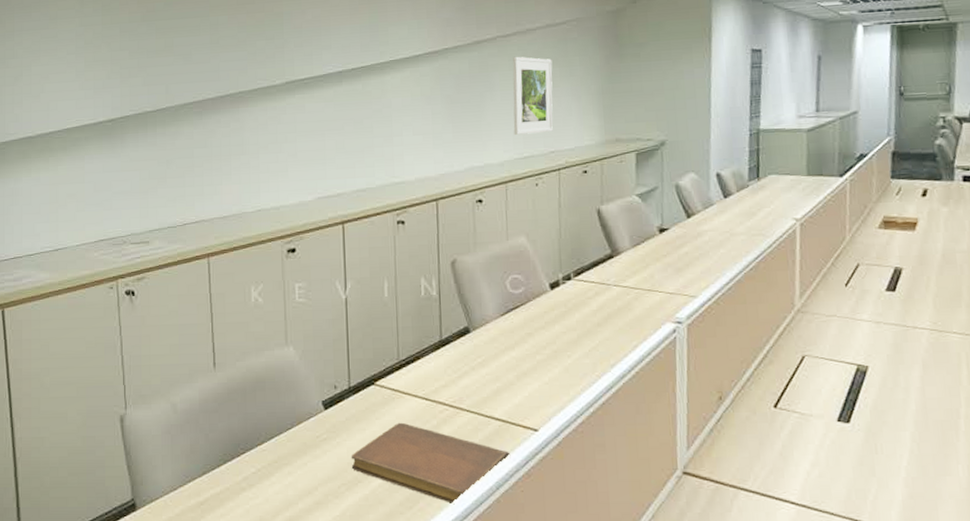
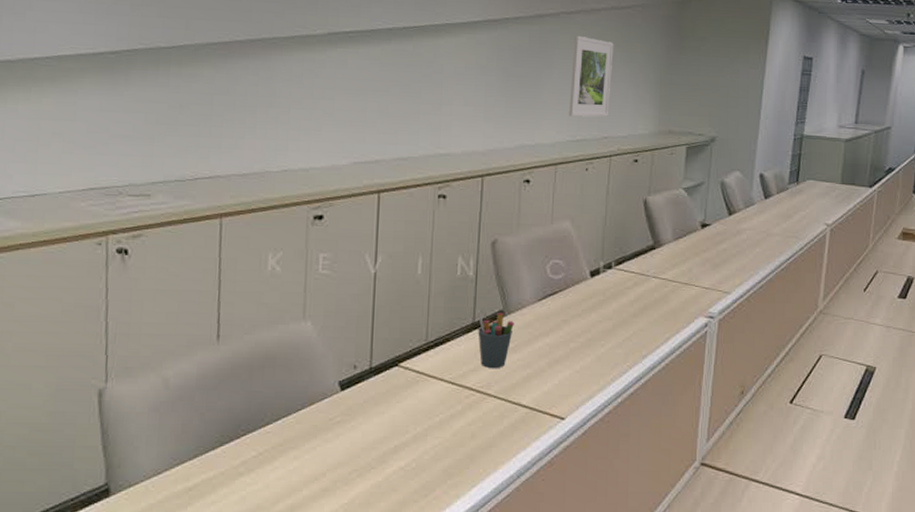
notebook: present [351,422,511,505] -> none [365,406,535,493]
pen holder: none [443,328,480,384] -> present [477,310,514,369]

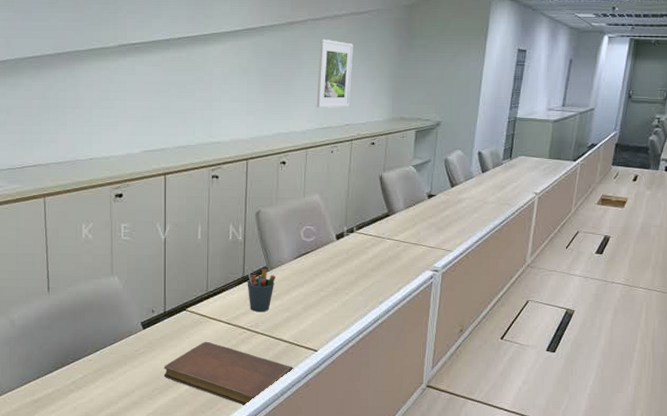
notebook: none [365,406,535,493] -> present [163,341,294,406]

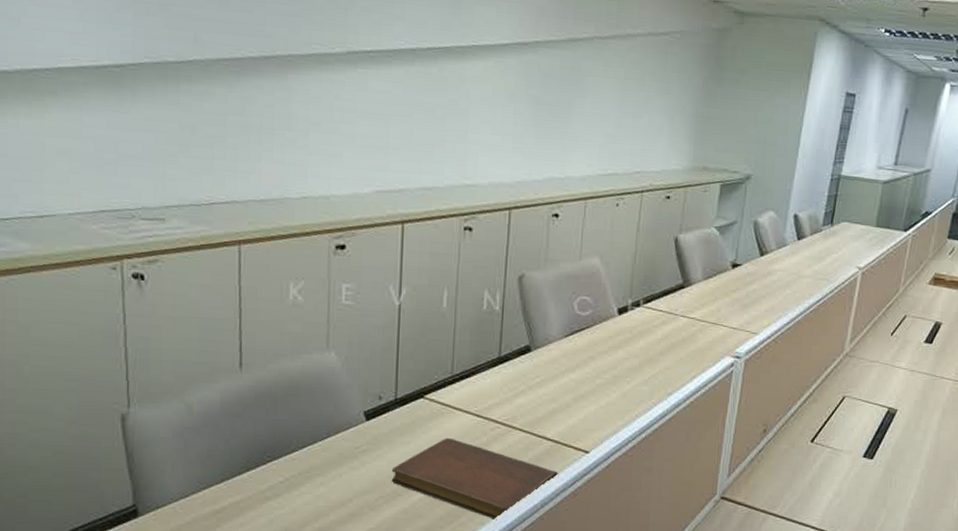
pen holder: present [246,266,275,313] -> none [503,344,540,403]
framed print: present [316,38,354,108] -> none [600,62,650,151]

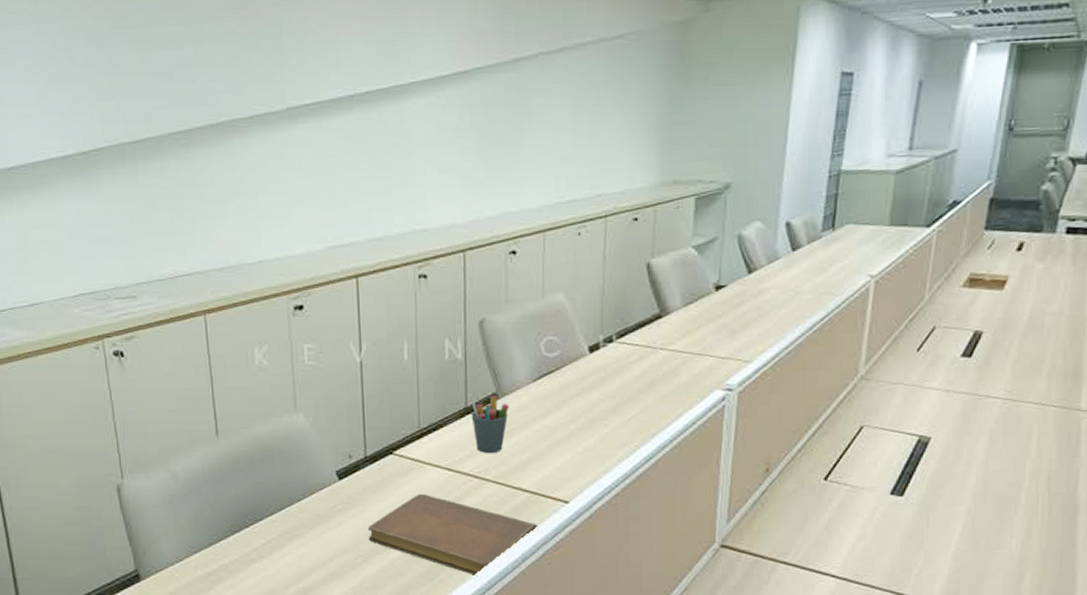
pen holder: none [503,344,540,403] -> present [469,394,509,454]

